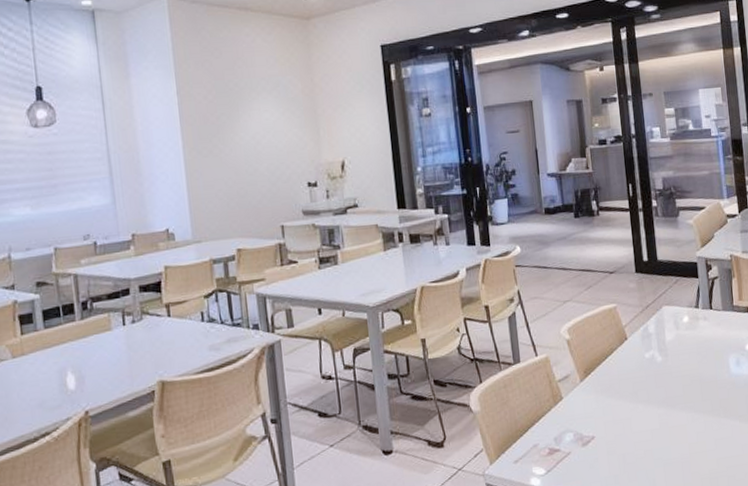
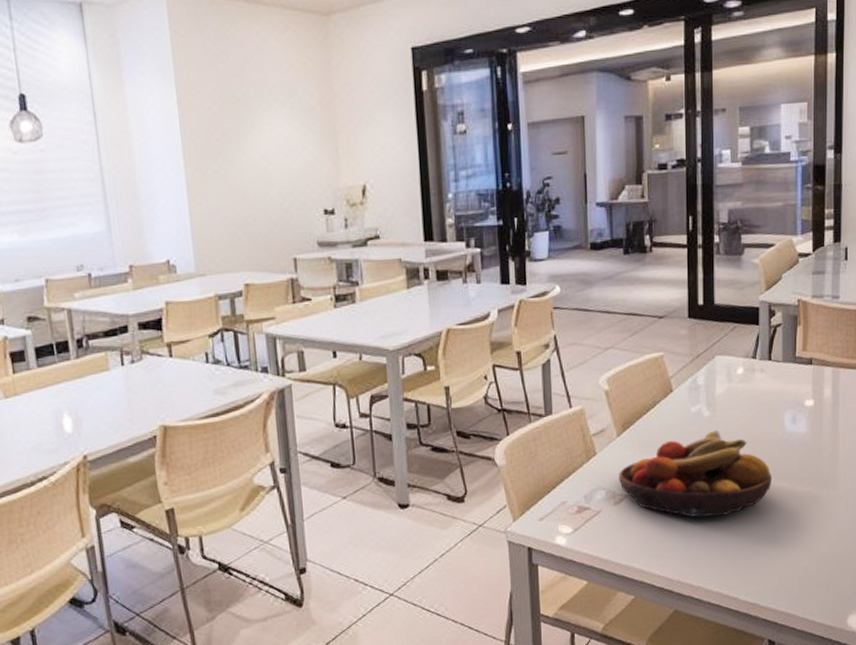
fruit bowl: none [584,373,724,456] -> present [619,429,772,517]

